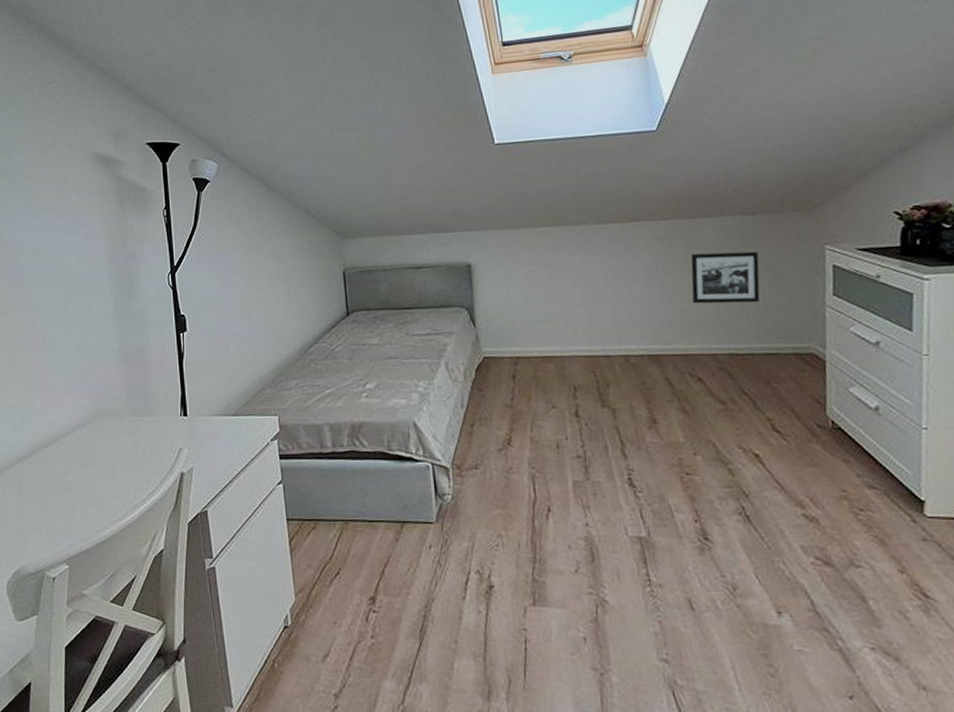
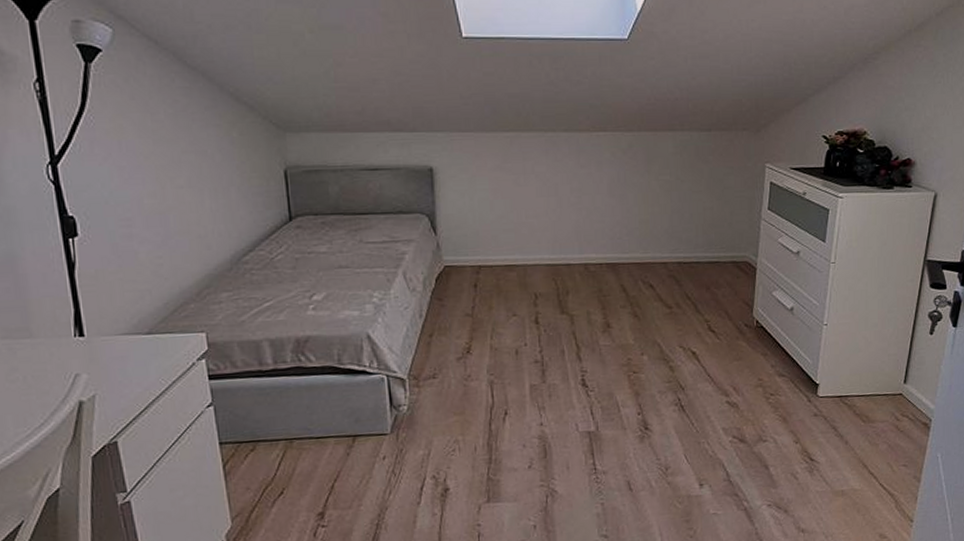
picture frame: present [690,251,761,304] -> none [649,166,710,215]

